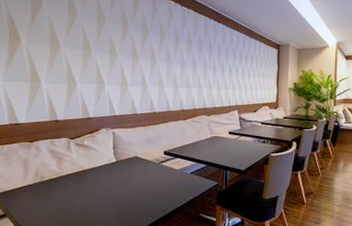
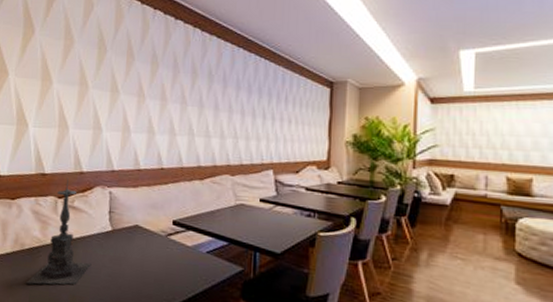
candle holder: none [47,123,101,207] -> present [26,177,92,285]

